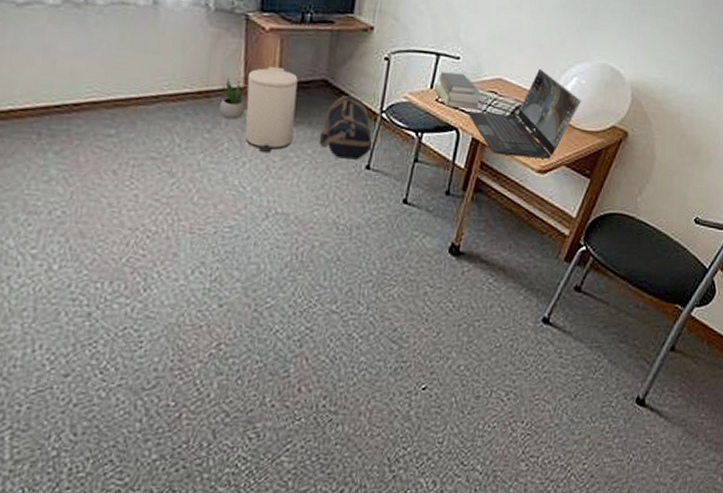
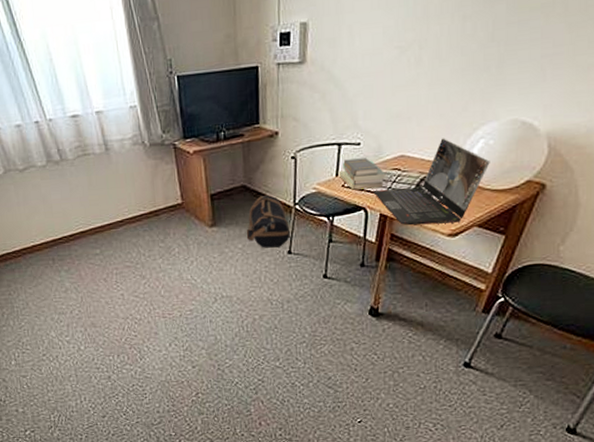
potted plant: present [219,78,249,120] -> none [165,198,186,230]
pedal bin: present [245,66,298,153] -> none [183,181,226,252]

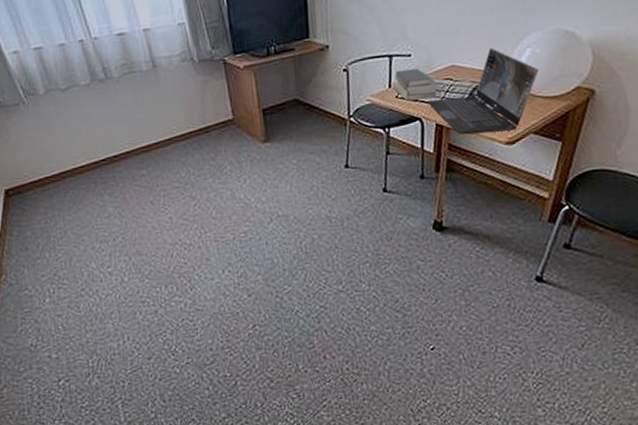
duffel bag: present [247,195,290,248] -> none [302,108,346,163]

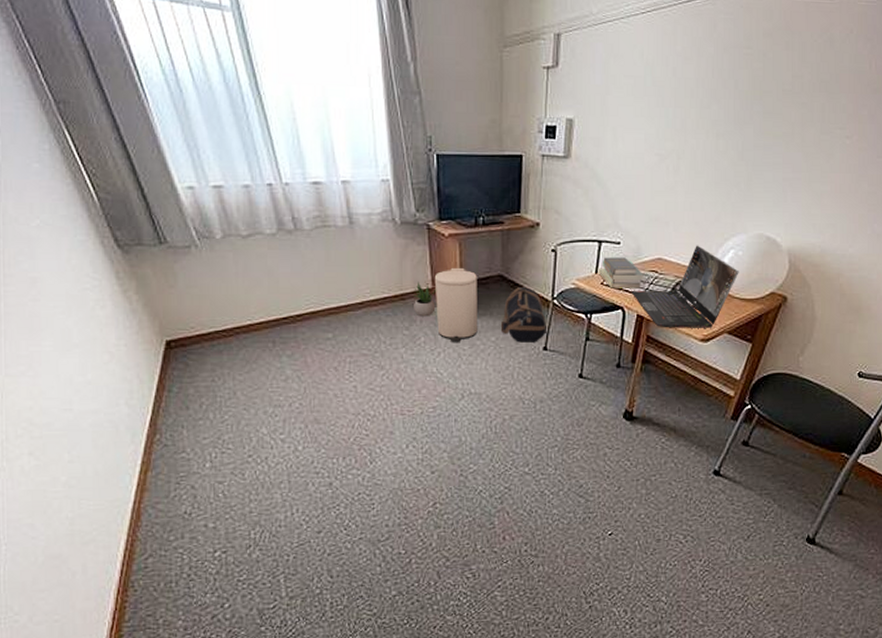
potted plant: none [216,114,238,147] -> present [414,282,437,317]
pedal bin: none [234,96,280,169] -> present [434,267,478,343]
duffel bag: none [302,108,346,163] -> present [502,287,546,343]

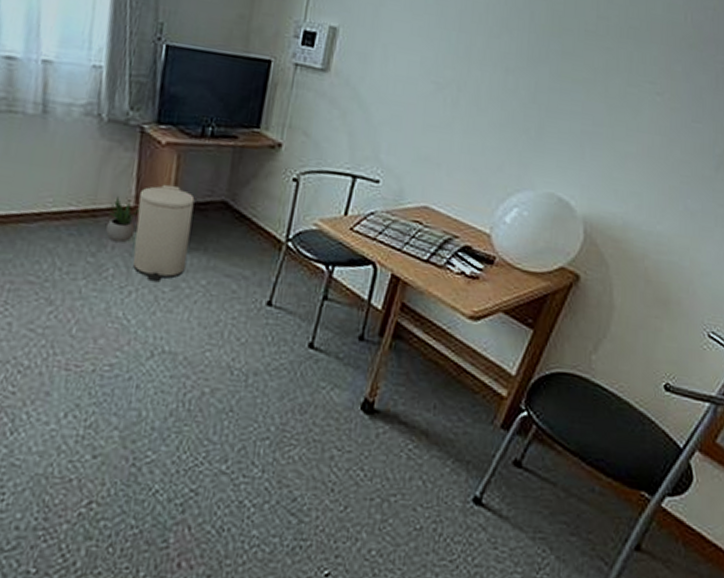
duffel bag: present [502,287,546,343] -> none [216,220,275,294]
books: present [598,257,644,288] -> none [347,196,405,241]
laptop computer: present [631,245,739,328] -> none [387,196,523,303]

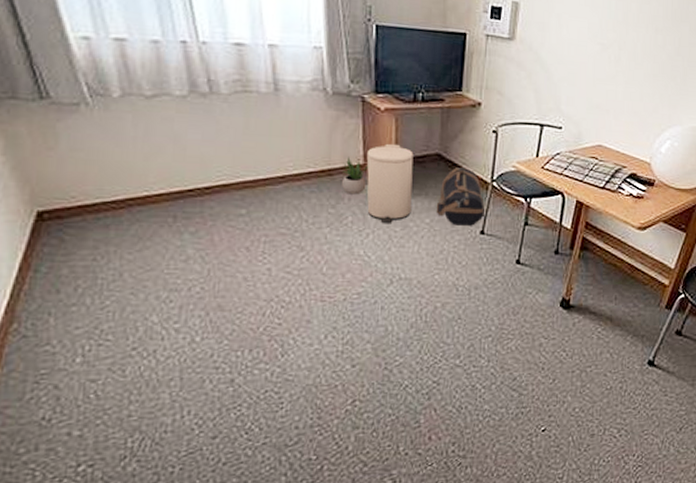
duffel bag: none [216,220,275,294] -> present [437,167,485,226]

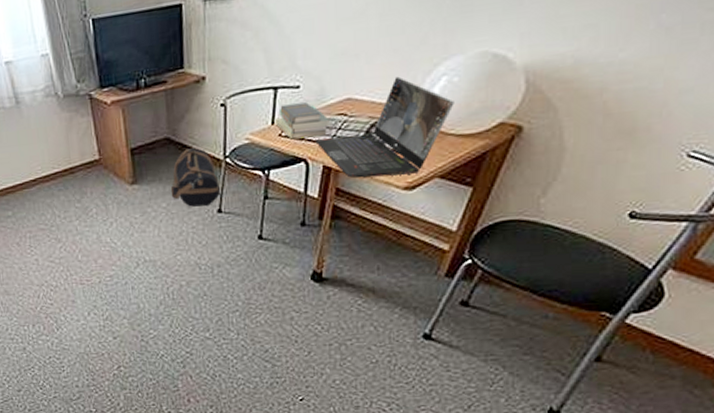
potted plant: present [342,157,369,195] -> none [81,154,104,189]
pedal bin: present [366,143,414,224] -> none [100,135,148,212]
books: none [539,141,584,174] -> present [274,102,330,140]
laptop computer: none [571,134,675,216] -> present [315,76,454,179]

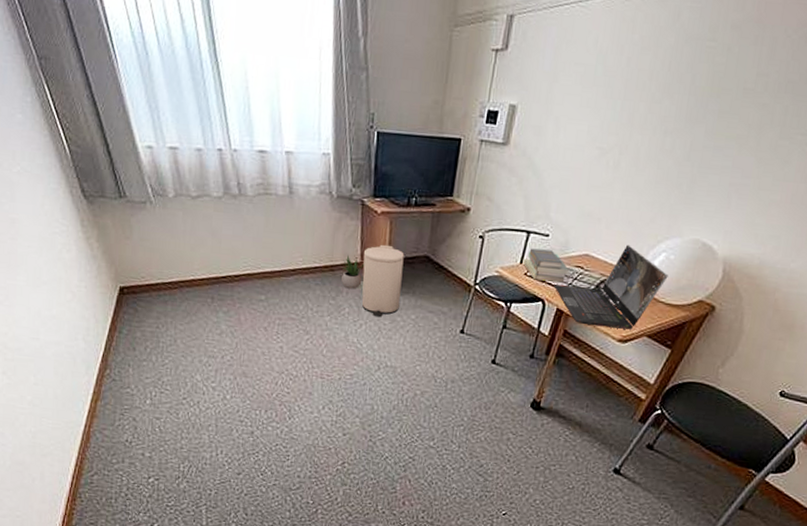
potted plant: none [81,154,104,189] -> present [341,255,365,289]
pedal bin: none [100,135,148,212] -> present [361,244,404,317]
duffel bag: present [172,148,220,207] -> none [422,270,466,325]

